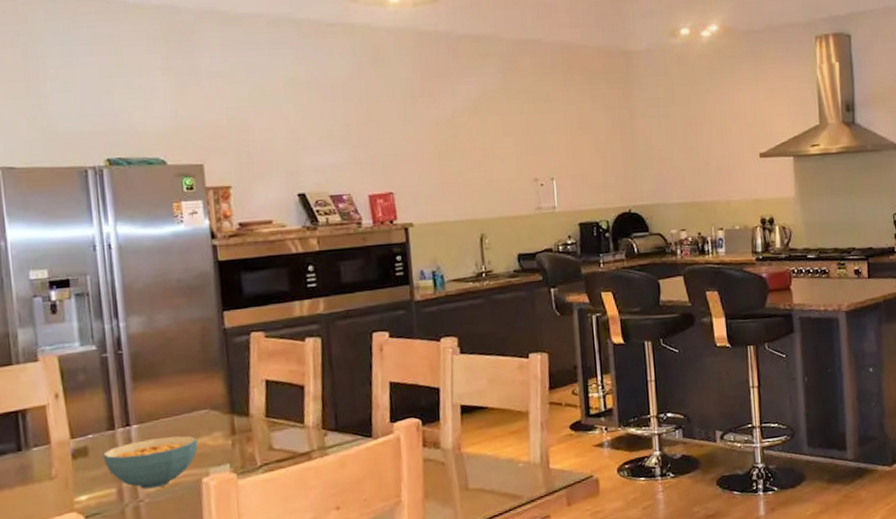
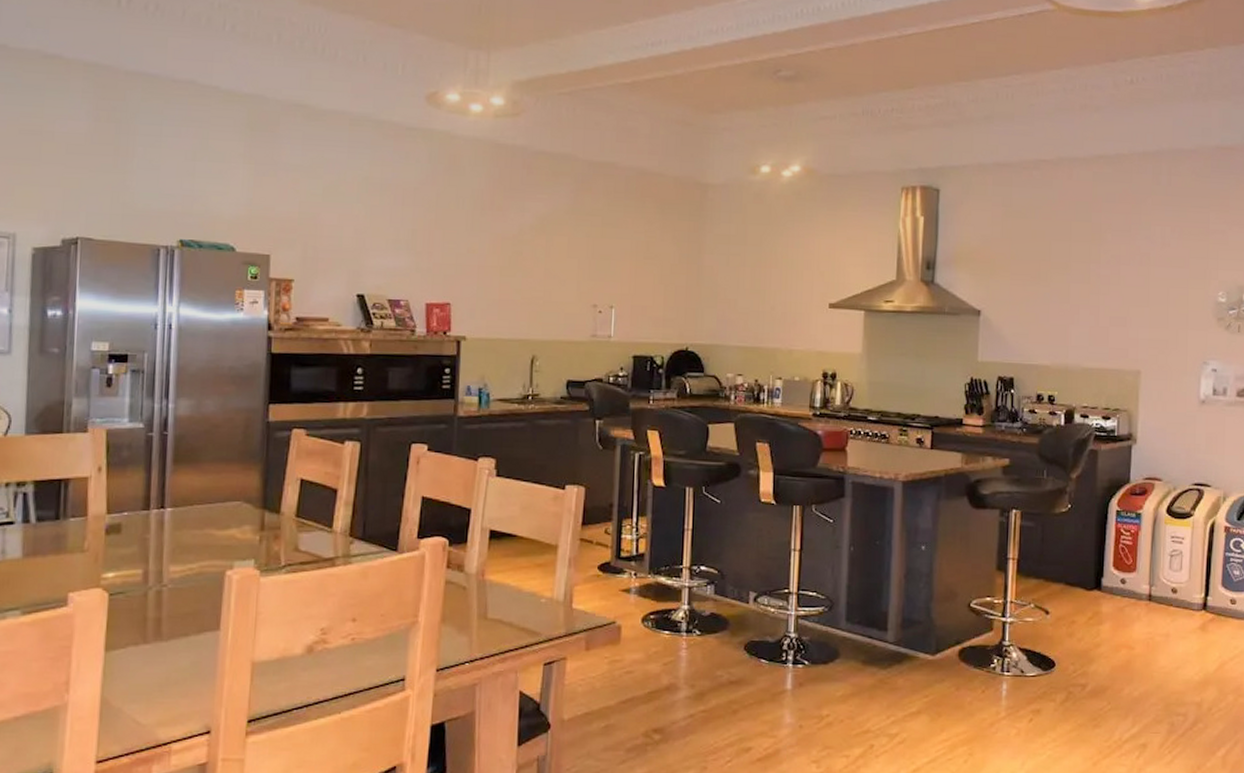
cereal bowl: present [103,435,198,490] -> none [134,524,227,575]

